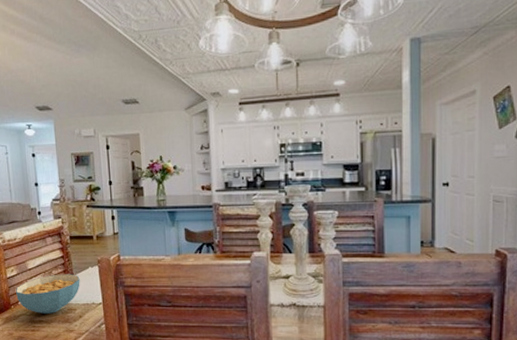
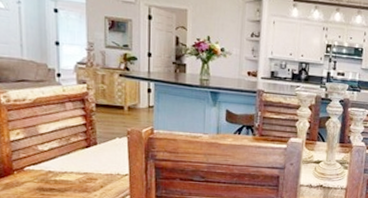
cereal bowl: present [16,274,80,314] -> none [21,142,104,182]

